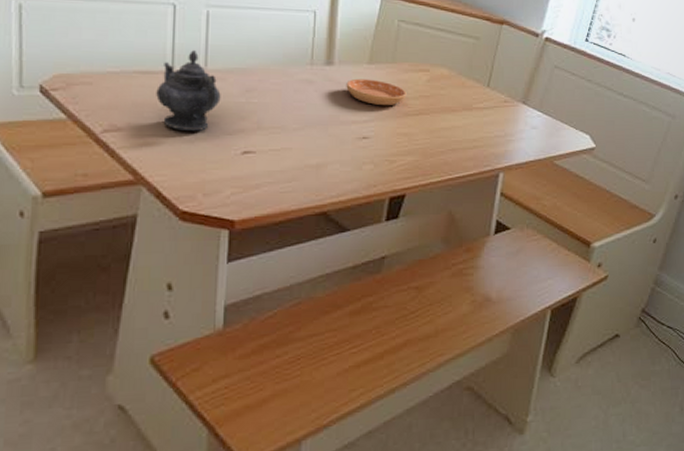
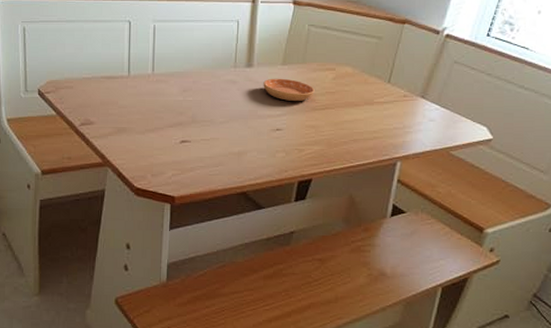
teapot: present [156,50,221,131] -> none [117,58,164,124]

